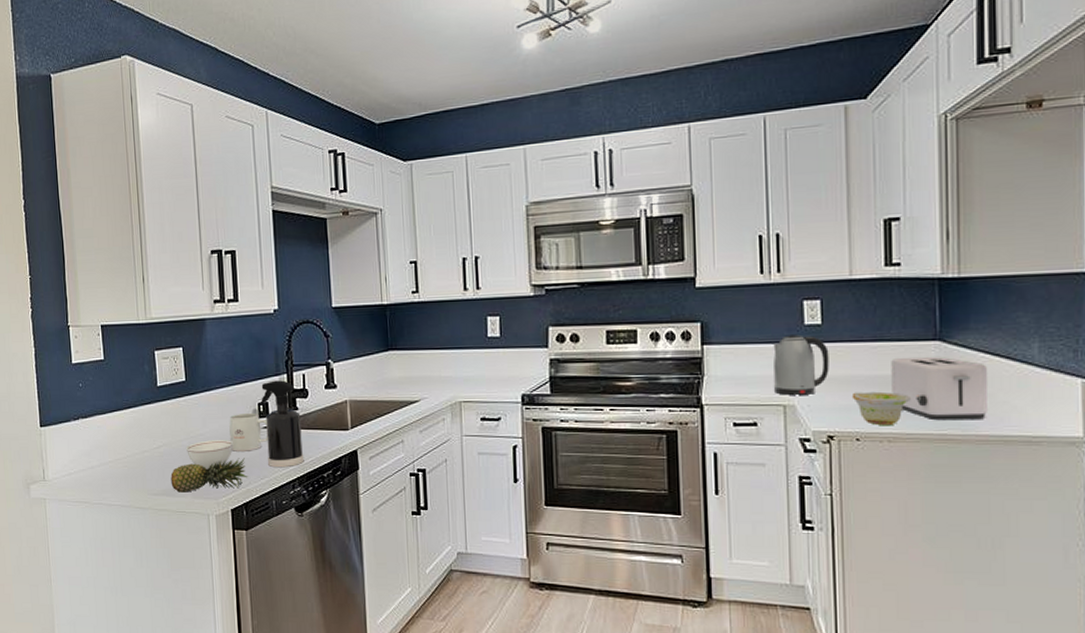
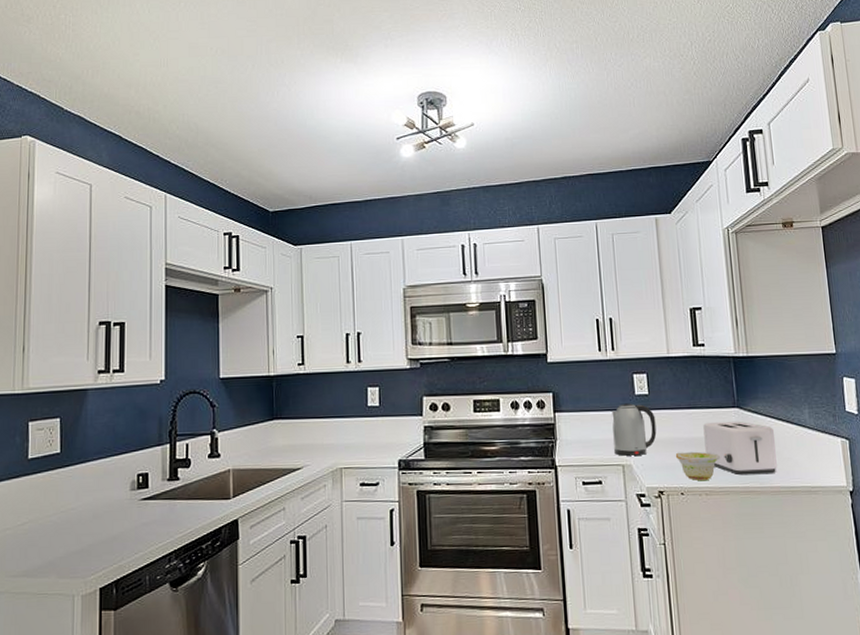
fruit: present [171,458,248,492] -> none [34,532,121,573]
bowl: present [185,440,234,470] -> none [54,513,108,546]
mug: present [229,412,268,453] -> none [104,484,146,527]
spray bottle: present [260,380,304,468] -> none [139,450,183,541]

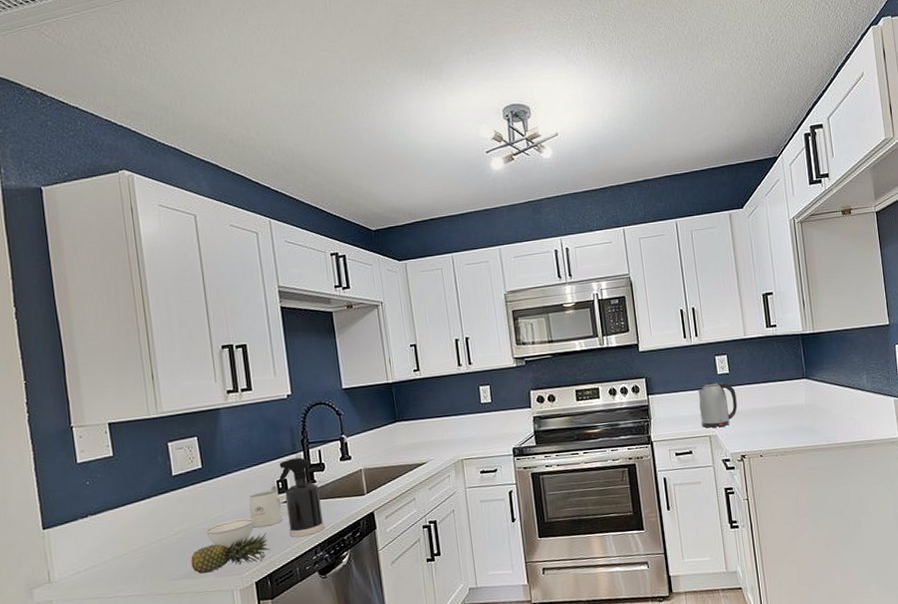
fruit: none [34,532,121,573] -> present [191,532,271,574]
bowl: none [54,513,108,546] -> present [205,518,255,548]
mug: none [104,484,146,527] -> present [248,490,289,529]
spray bottle: none [139,450,183,541] -> present [278,457,325,538]
bowl: present [675,451,720,481] -> none [754,418,792,444]
toaster: present [703,420,777,474] -> none [777,389,841,436]

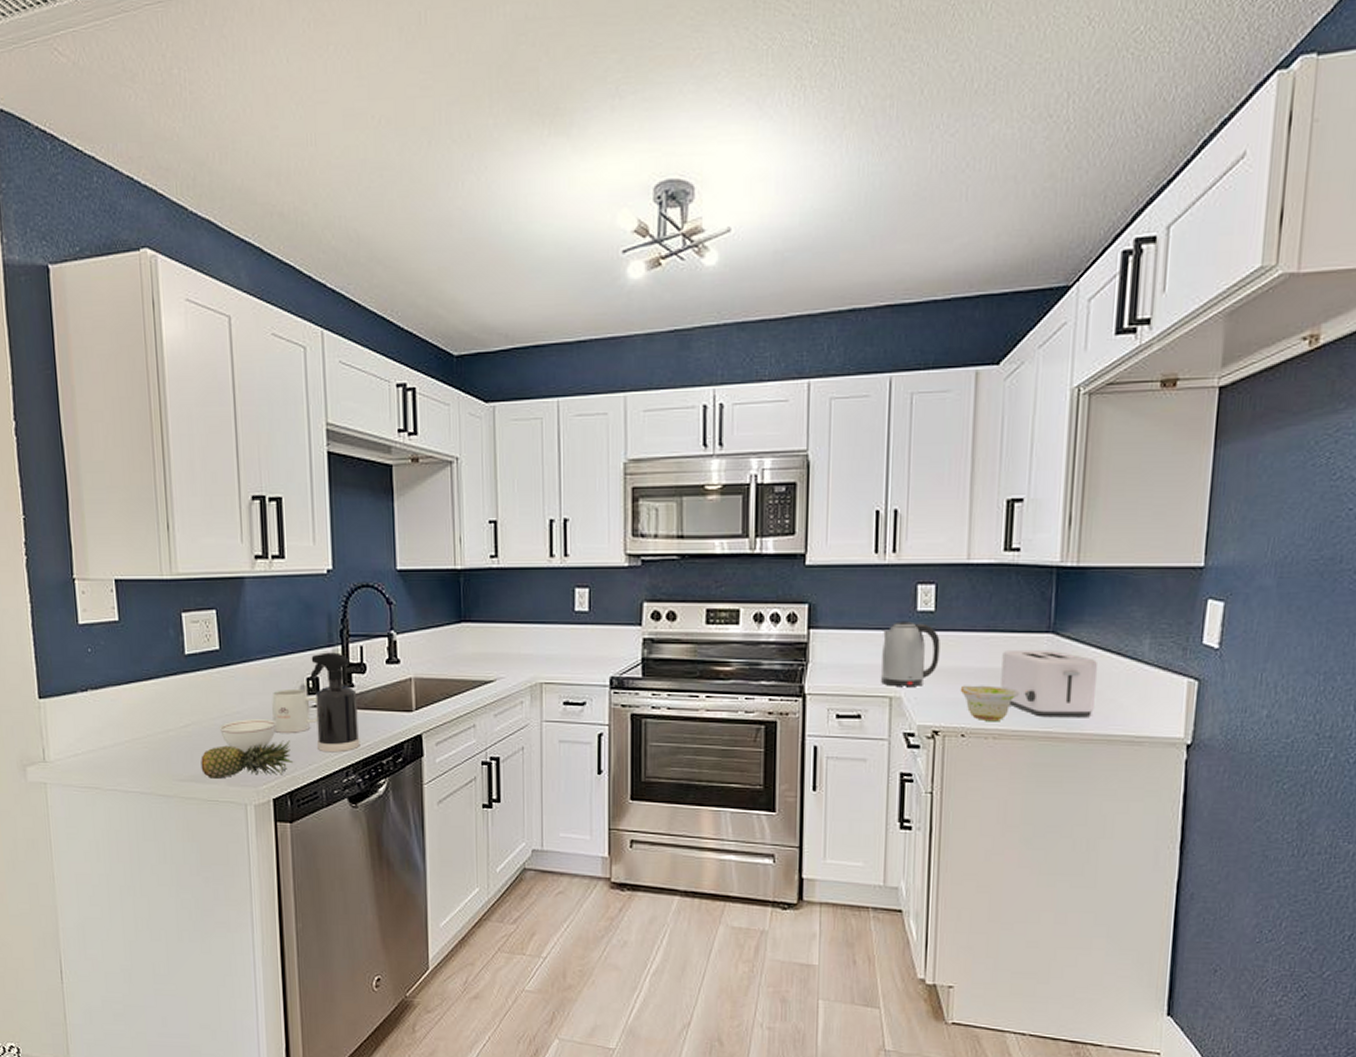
bowl: none [754,418,792,444] -> present [960,685,1019,722]
toaster: none [777,389,841,436] -> present [1001,649,1098,716]

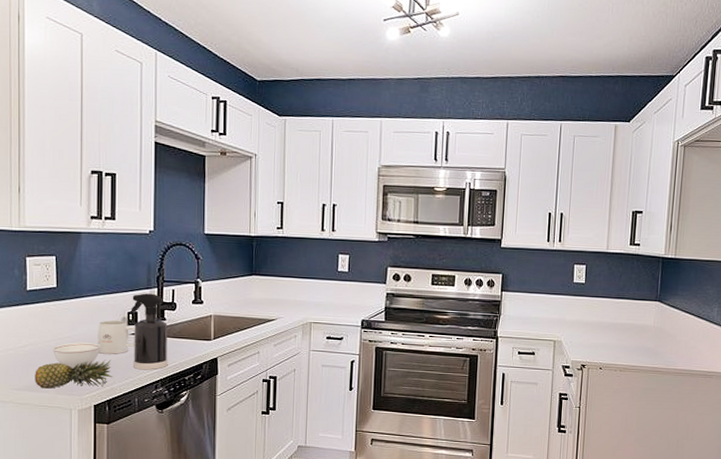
kettle: present [880,621,940,686] -> none [548,289,588,334]
bowl: present [960,685,1019,722] -> none [599,334,637,360]
toaster: present [1001,649,1098,716] -> none [625,311,686,358]

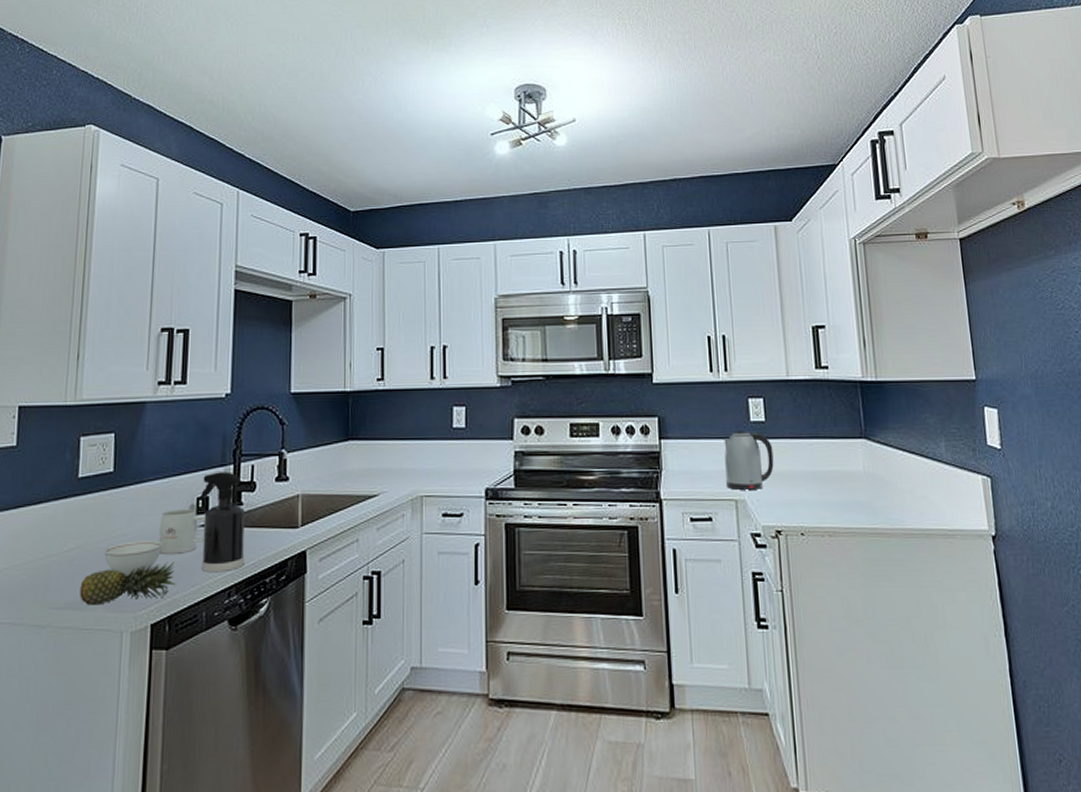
kettle: none [548,289,588,334] -> present [724,431,774,490]

